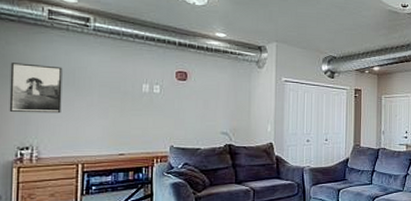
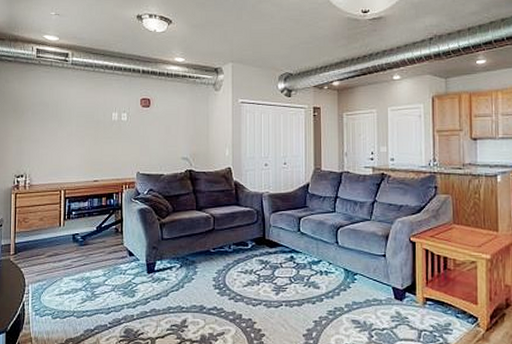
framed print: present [9,63,63,114] -> none [8,99,48,144]

